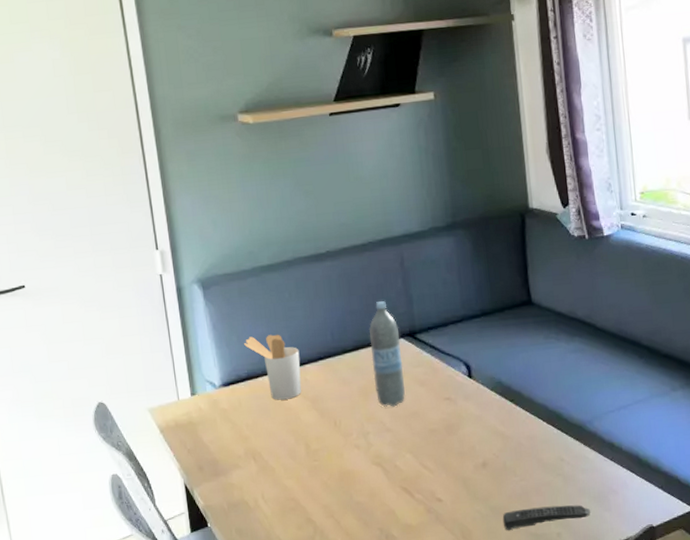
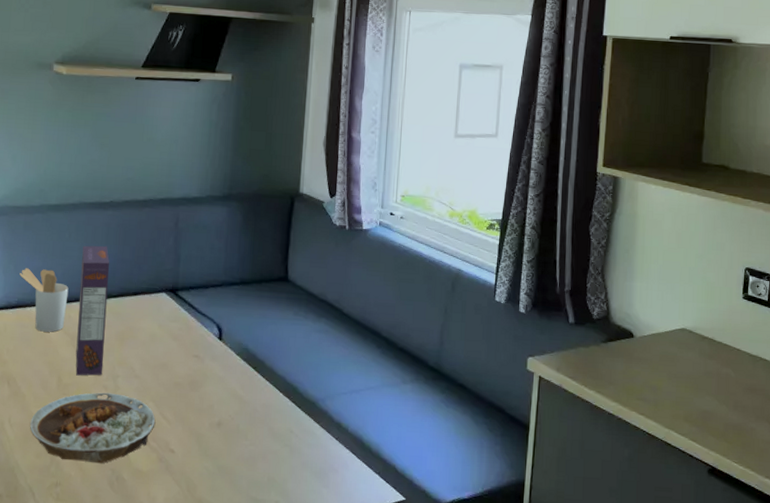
plate: none [285,451,417,528] -> present [30,392,156,464]
cereal box: none [306,299,352,440] -> present [75,245,110,376]
water bottle: present [368,300,406,407] -> none [131,254,164,356]
remote control: present [502,505,591,531] -> none [227,472,311,492]

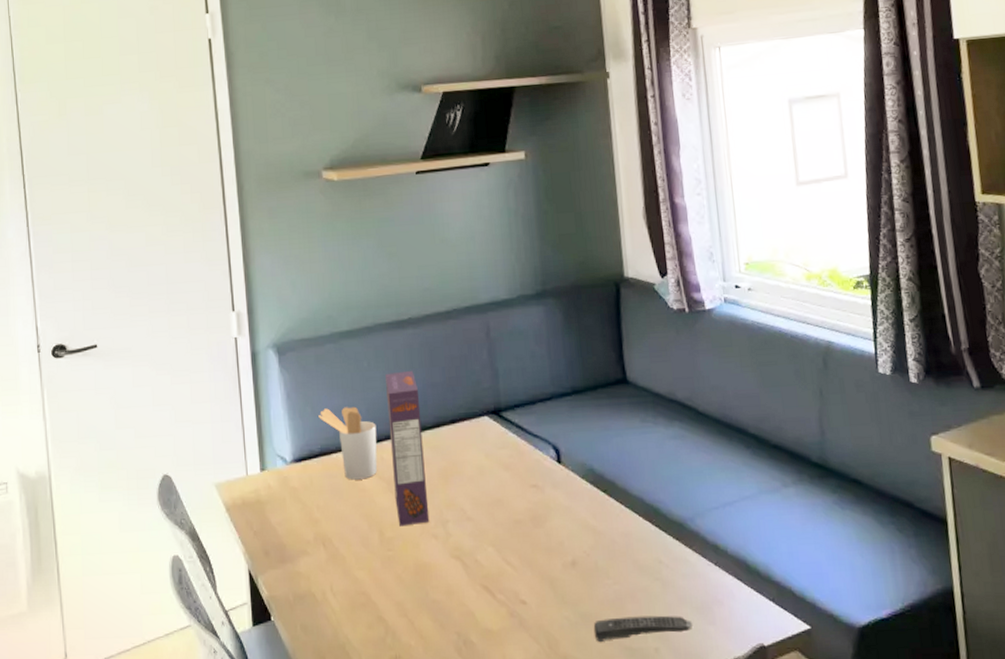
plate: present [30,392,156,464] -> none [355,542,499,628]
remote control: none [227,472,311,492] -> present [593,615,693,643]

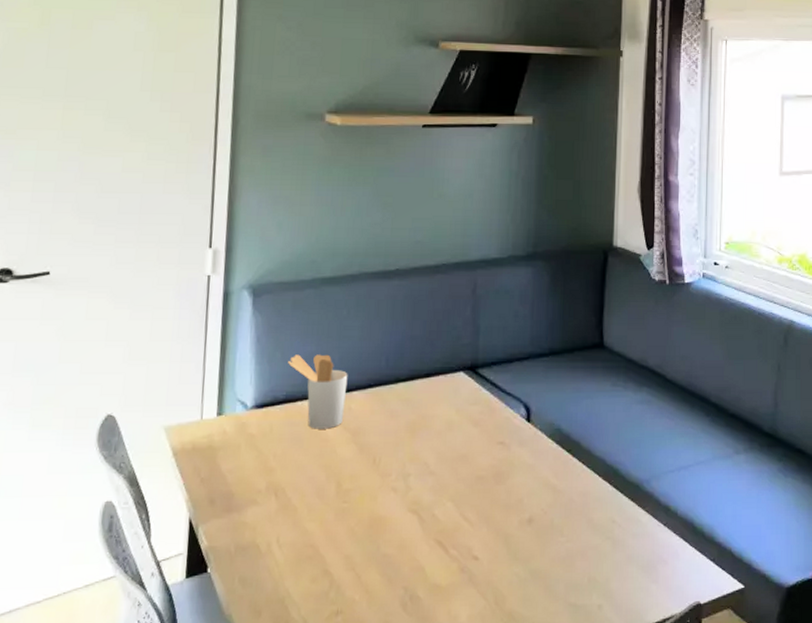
cereal box: present [385,370,430,527] -> none [358,321,397,479]
remote control: present [593,615,693,643] -> none [541,573,637,599]

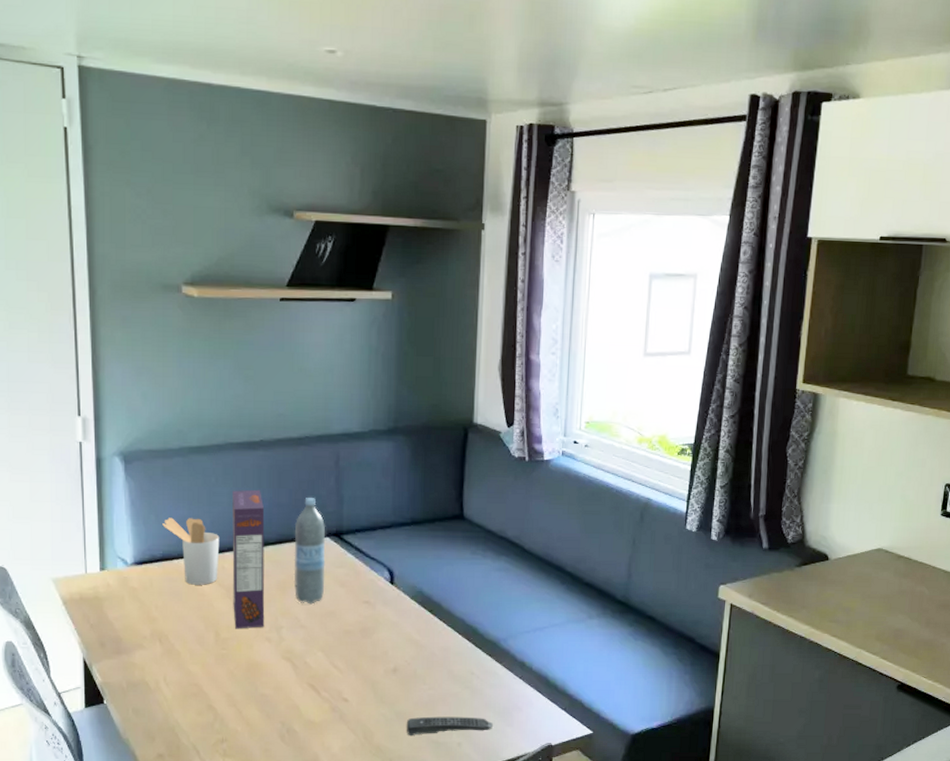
cereal box: none [358,321,397,479] -> present [232,489,265,629]
water bottle: none [424,328,461,448] -> present [293,497,326,605]
remote control: none [541,573,637,599] -> present [406,716,494,736]

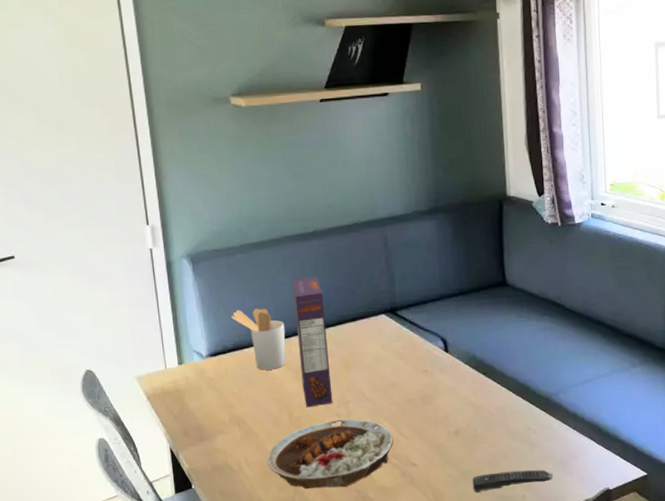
plate: none [188,645,326,717] -> present [267,418,394,490]
water bottle: present [293,497,326,605] -> none [351,278,385,378]

